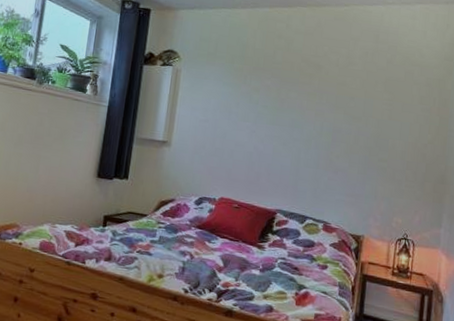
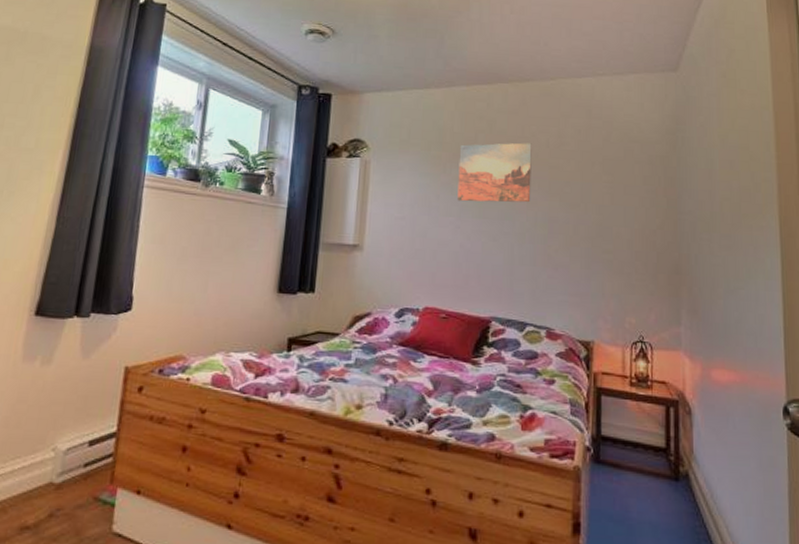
wall art: none [254,59,324,114] -> present [457,143,532,203]

